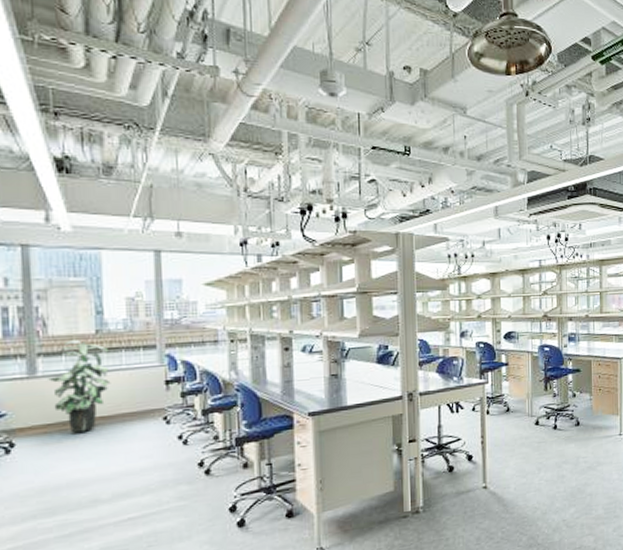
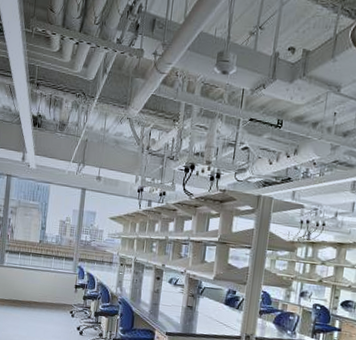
indoor plant: present [48,340,111,433] -> none [9,245,46,310]

